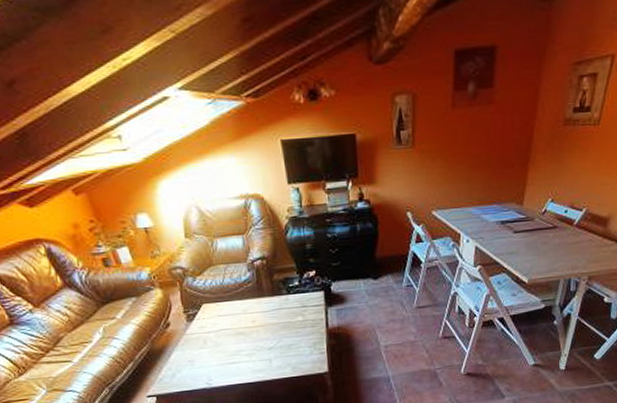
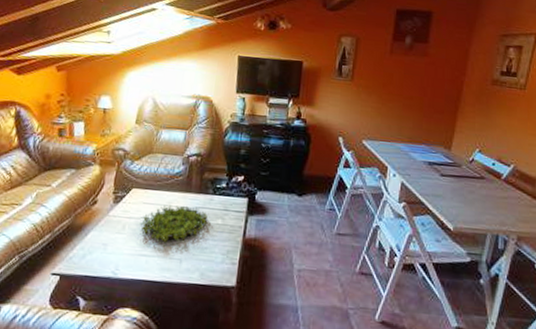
plant: none [220,309,289,349] -> present [139,204,209,243]

